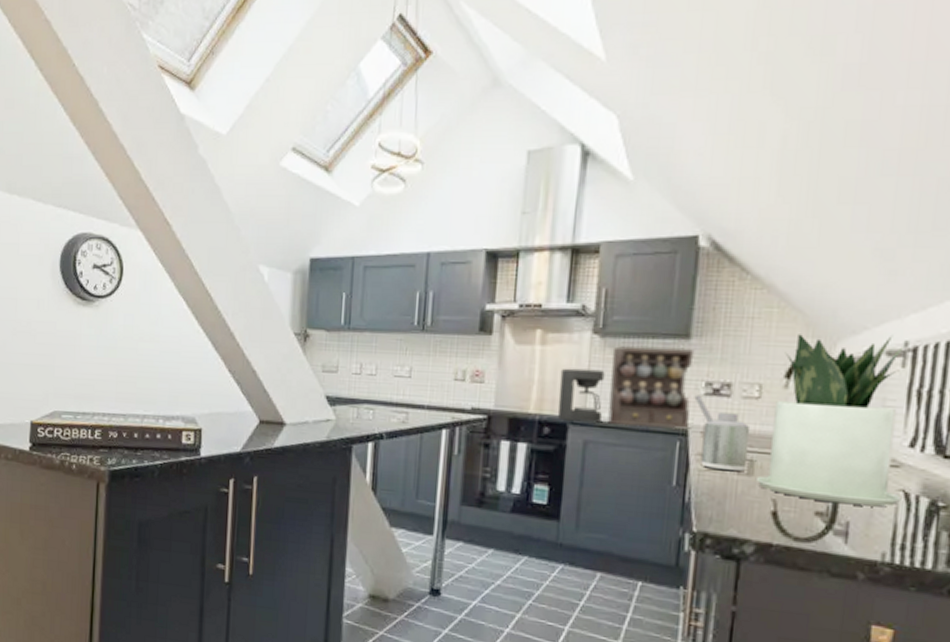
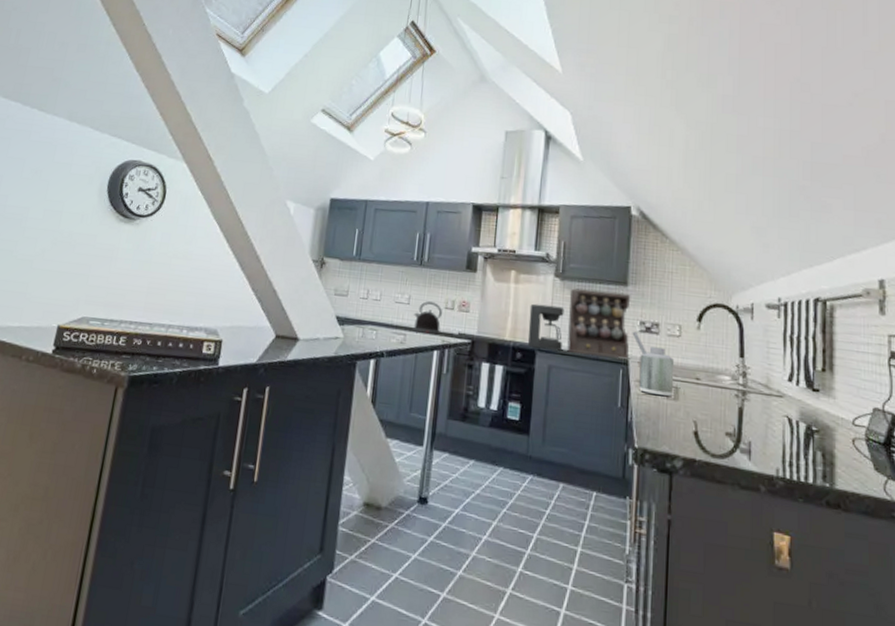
kettle: none [417,373,451,412] -> present [414,301,442,336]
planter: present [755,334,904,507] -> none [680,287,787,430]

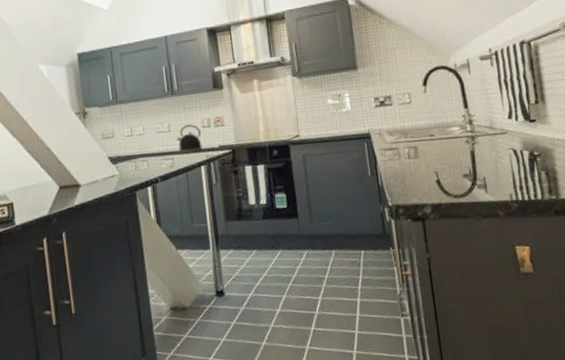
coffee maker: present [527,303,564,351] -> none [276,101,311,143]
spice rack: present [567,288,631,359] -> none [308,76,370,140]
soap dispenser: present [632,331,675,397] -> none [369,107,414,159]

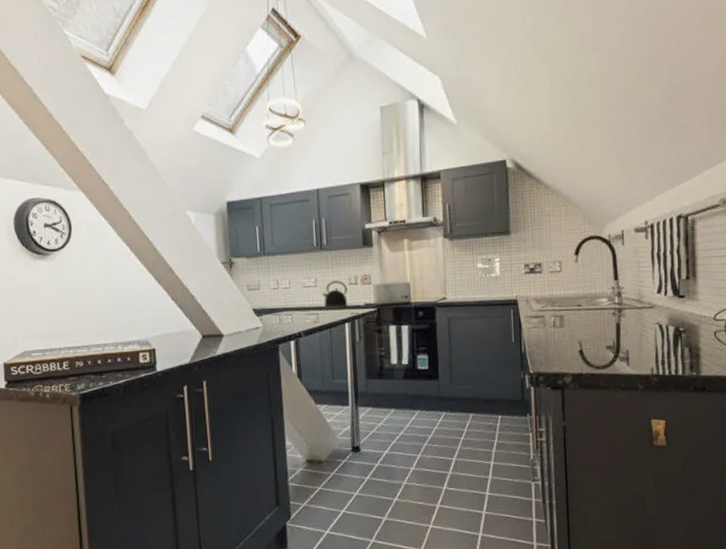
toaster: none [226,121,266,149] -> present [373,281,412,308]

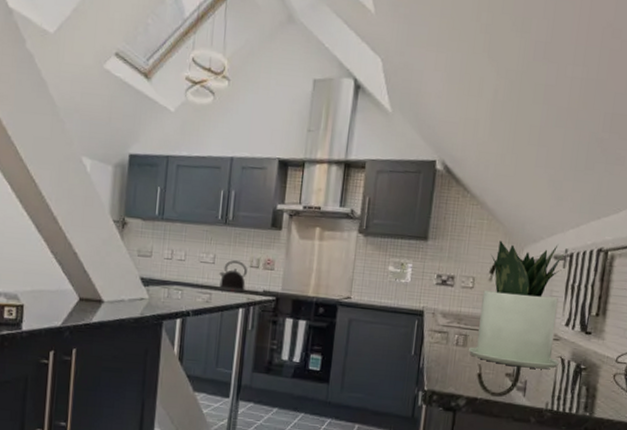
toaster: present [373,281,412,308] -> none [273,270,316,300]
planter: none [565,217,658,339] -> present [468,240,565,369]

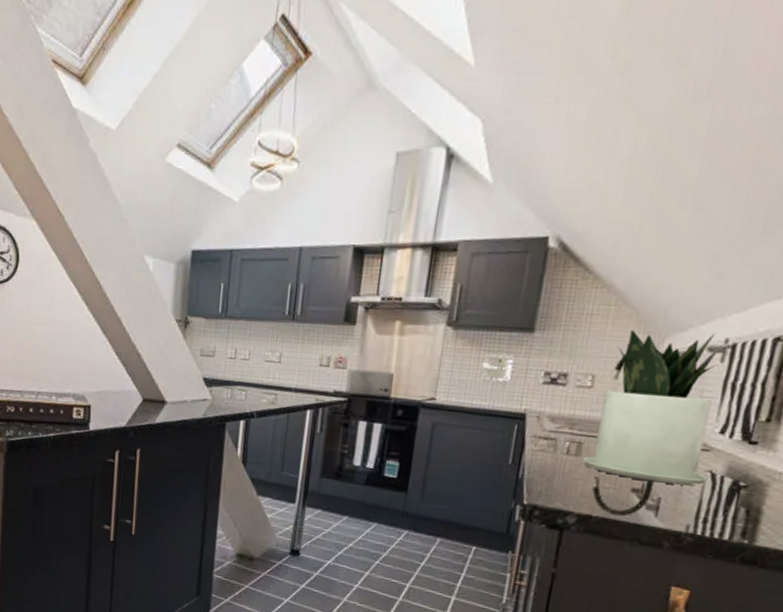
kettle: present [219,260,247,294] -> none [285,359,316,395]
toaster: none [273,270,316,300] -> present [345,368,395,401]

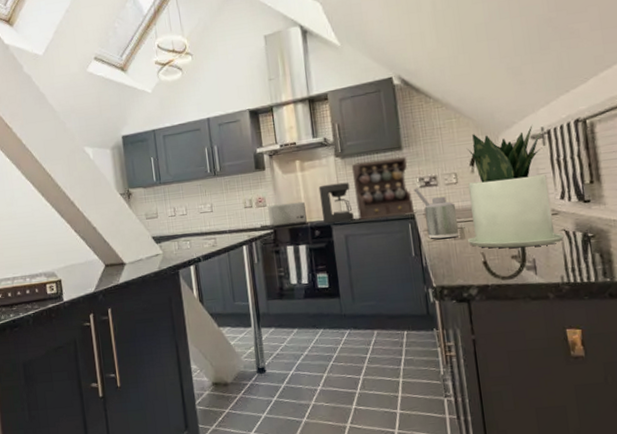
coffee maker: none [410,356,456,407] -> present [318,182,354,224]
spice rack: none [455,338,537,413] -> present [351,157,414,220]
soap dispenser: none [533,383,582,453] -> present [413,188,460,240]

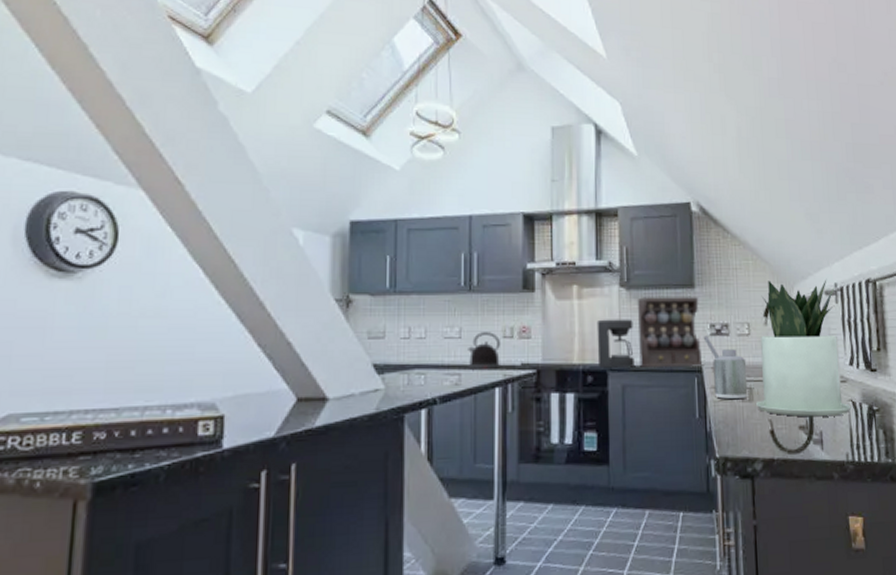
kettle: none [219,205,246,235] -> present [468,332,502,371]
toaster: present [268,201,308,229] -> none [533,337,580,369]

